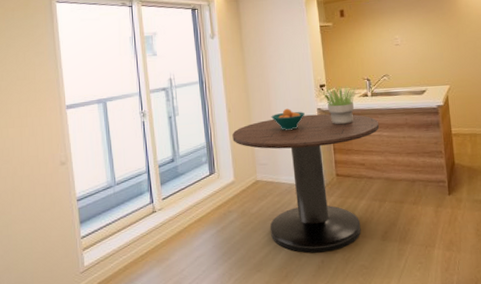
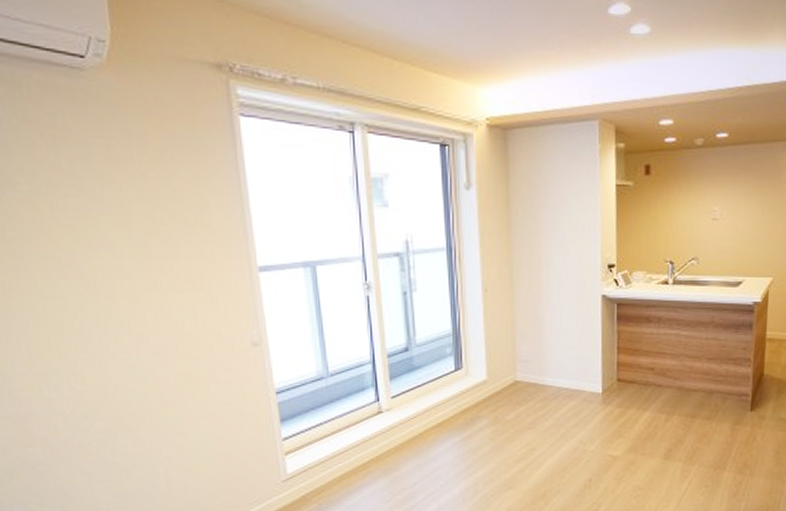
dining table: present [232,113,380,253] -> none [488,302,679,470]
fruit bowl: present [271,108,305,130] -> none [540,292,585,320]
potted plant: present [320,86,358,125] -> none [607,268,657,318]

